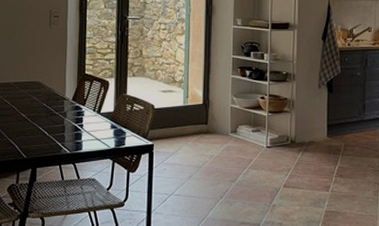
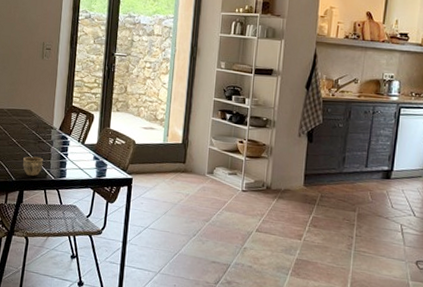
cup: none [34,130,57,152] -> present [23,156,44,177]

